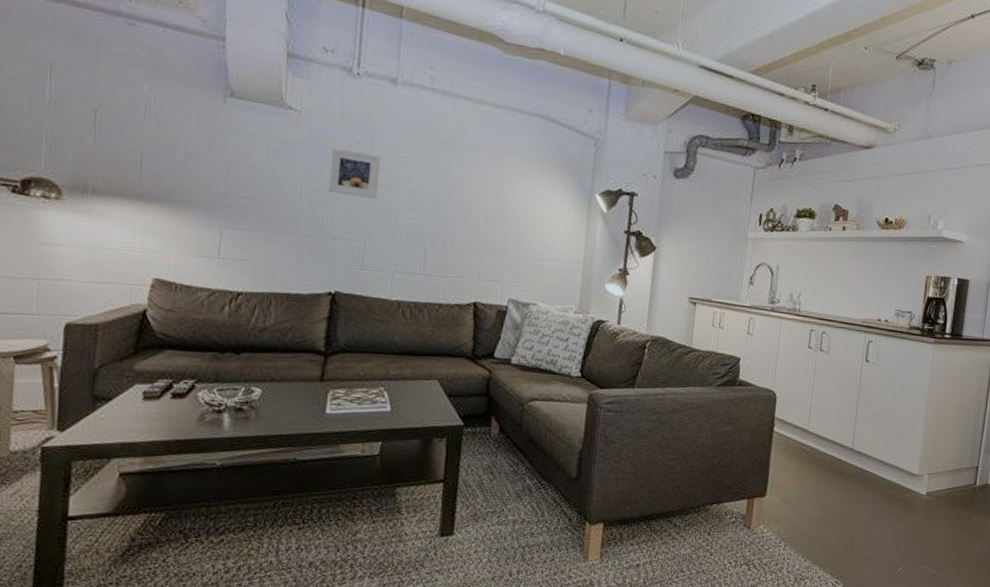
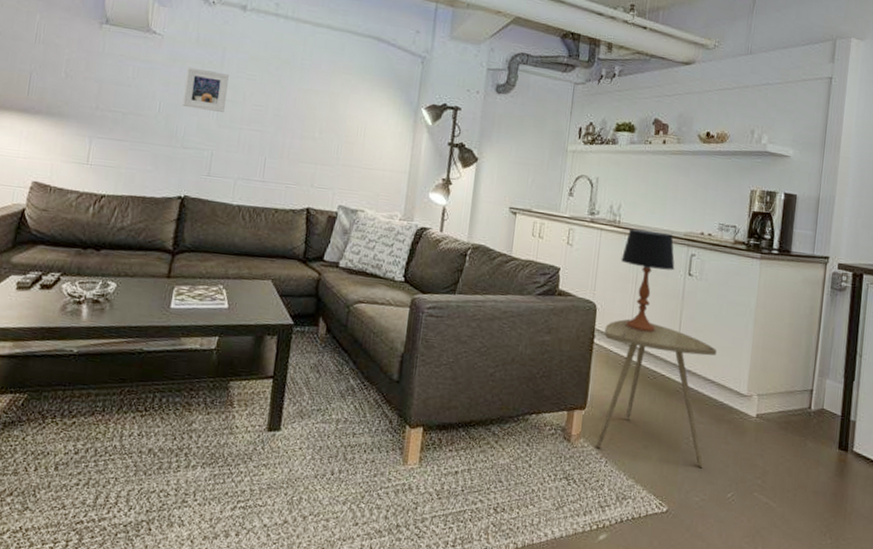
side table: none [775,406,891,545] -> present [596,319,716,467]
table lamp: none [801,316,853,419] -> present [621,228,675,333]

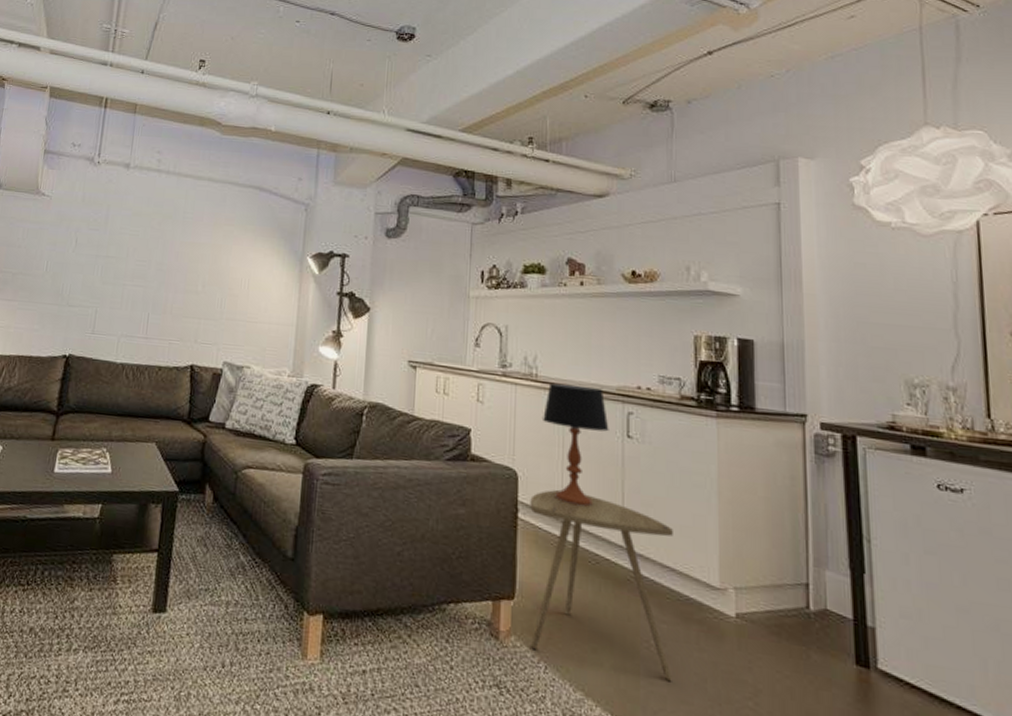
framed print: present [182,67,229,112] -> none [68,226,113,269]

